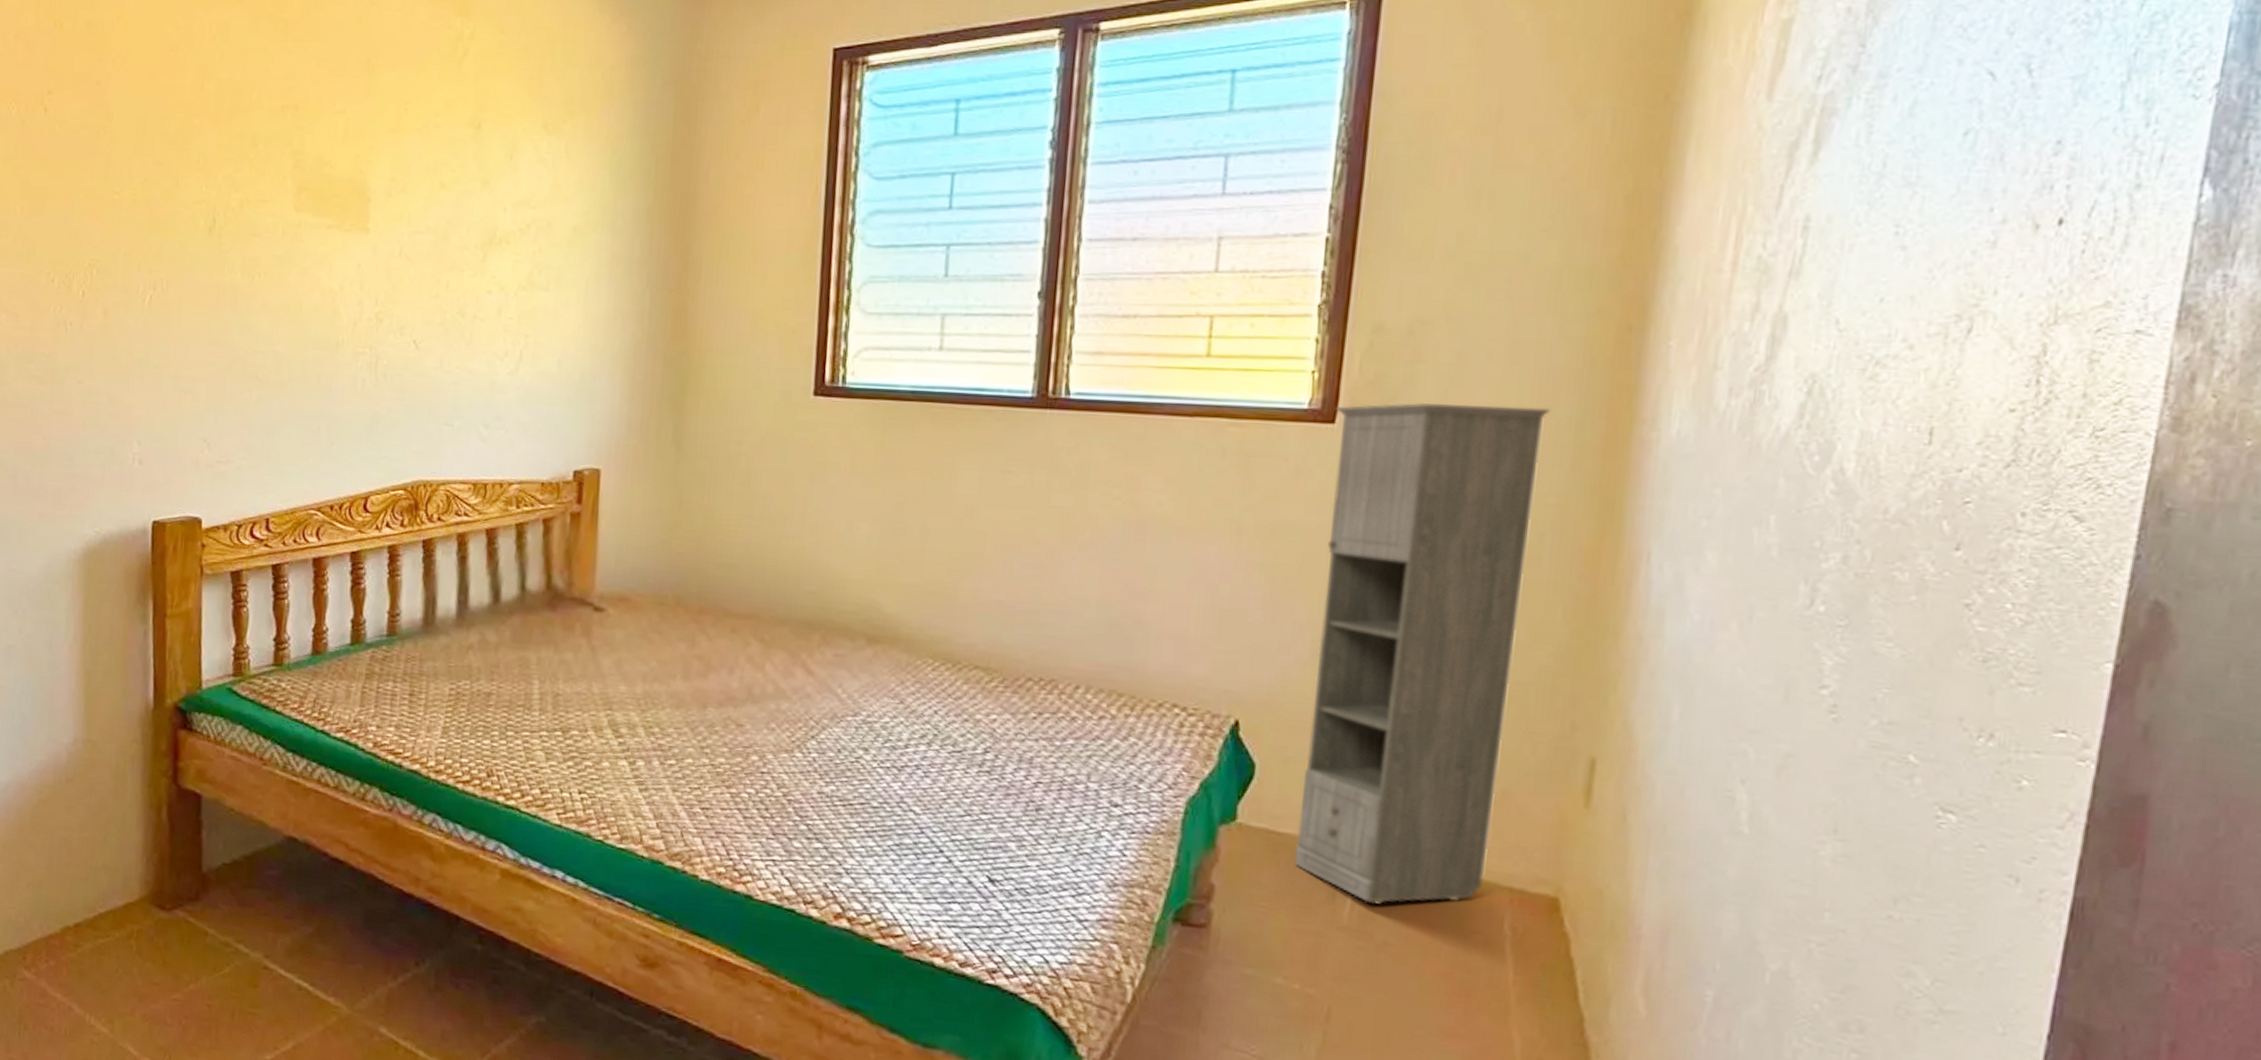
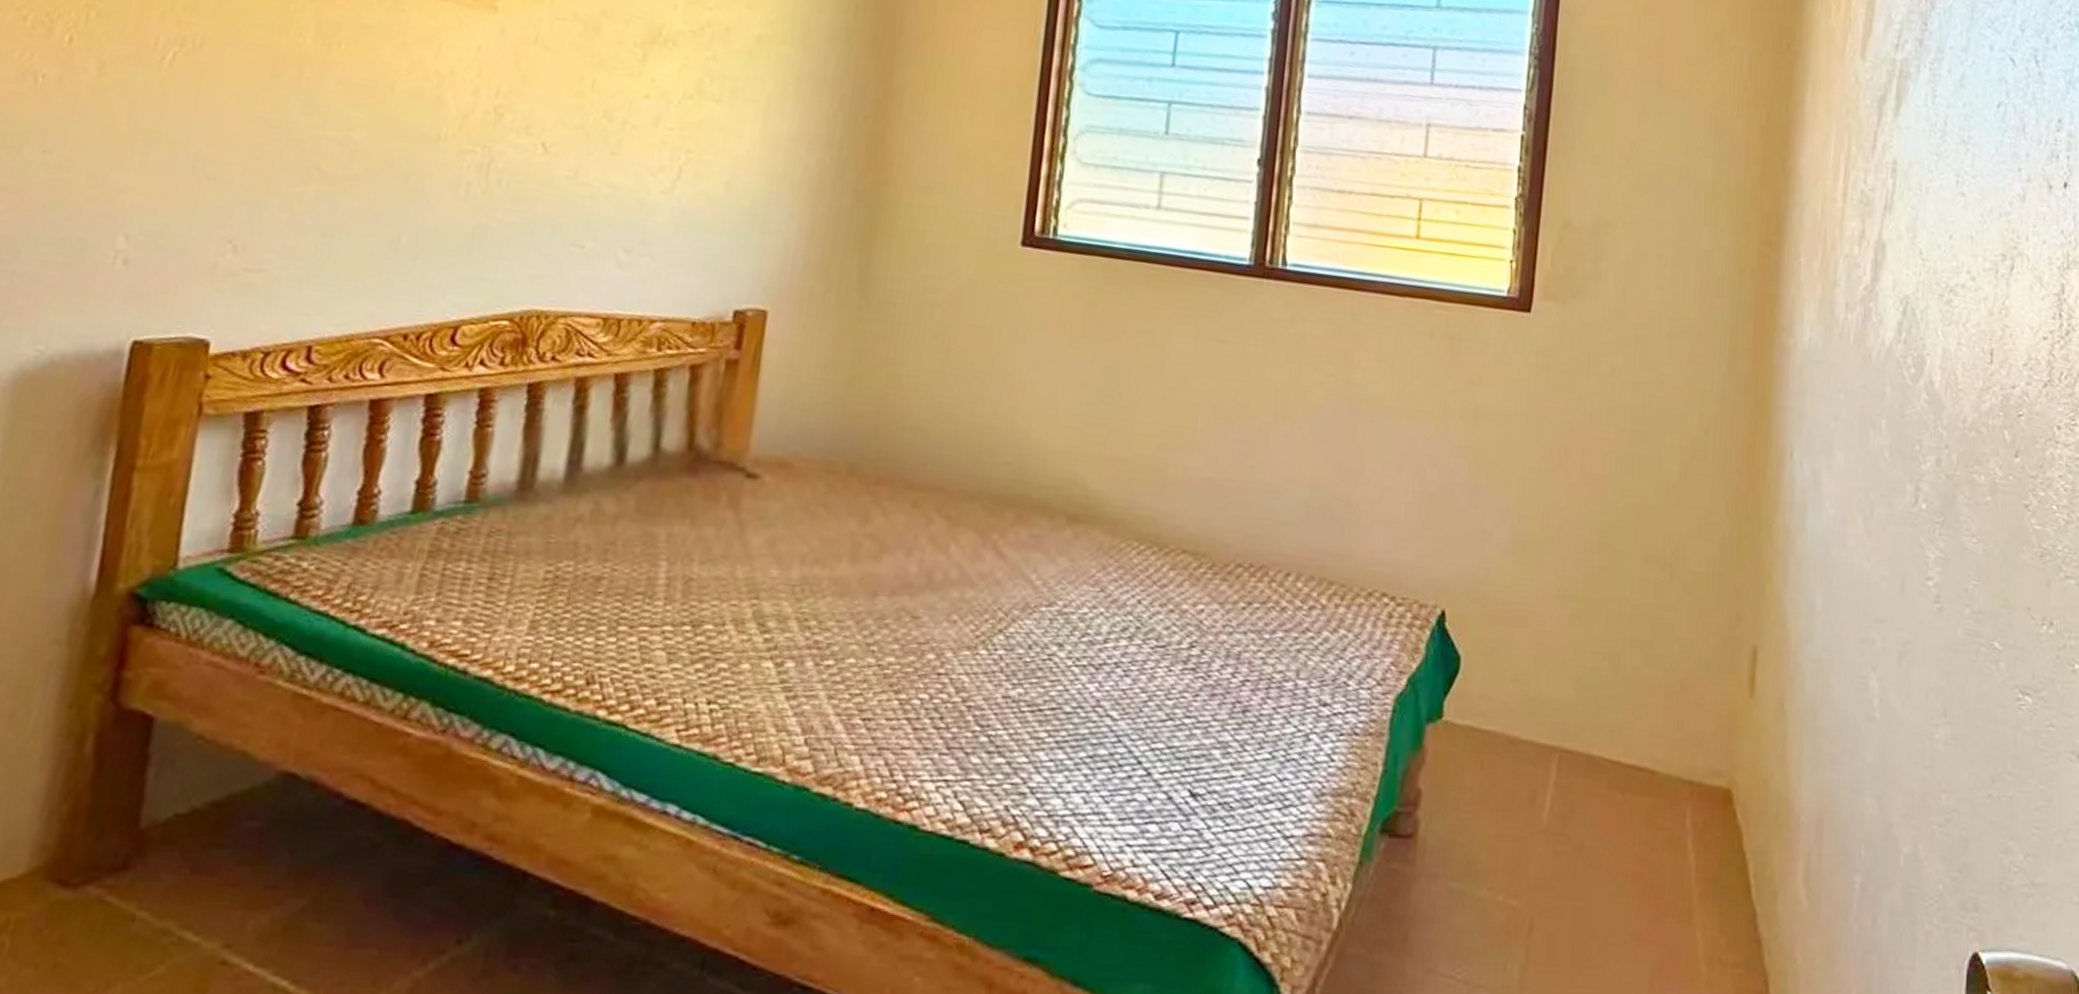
storage cabinet: present [1294,402,1551,904] -> none [1497,296,1710,803]

